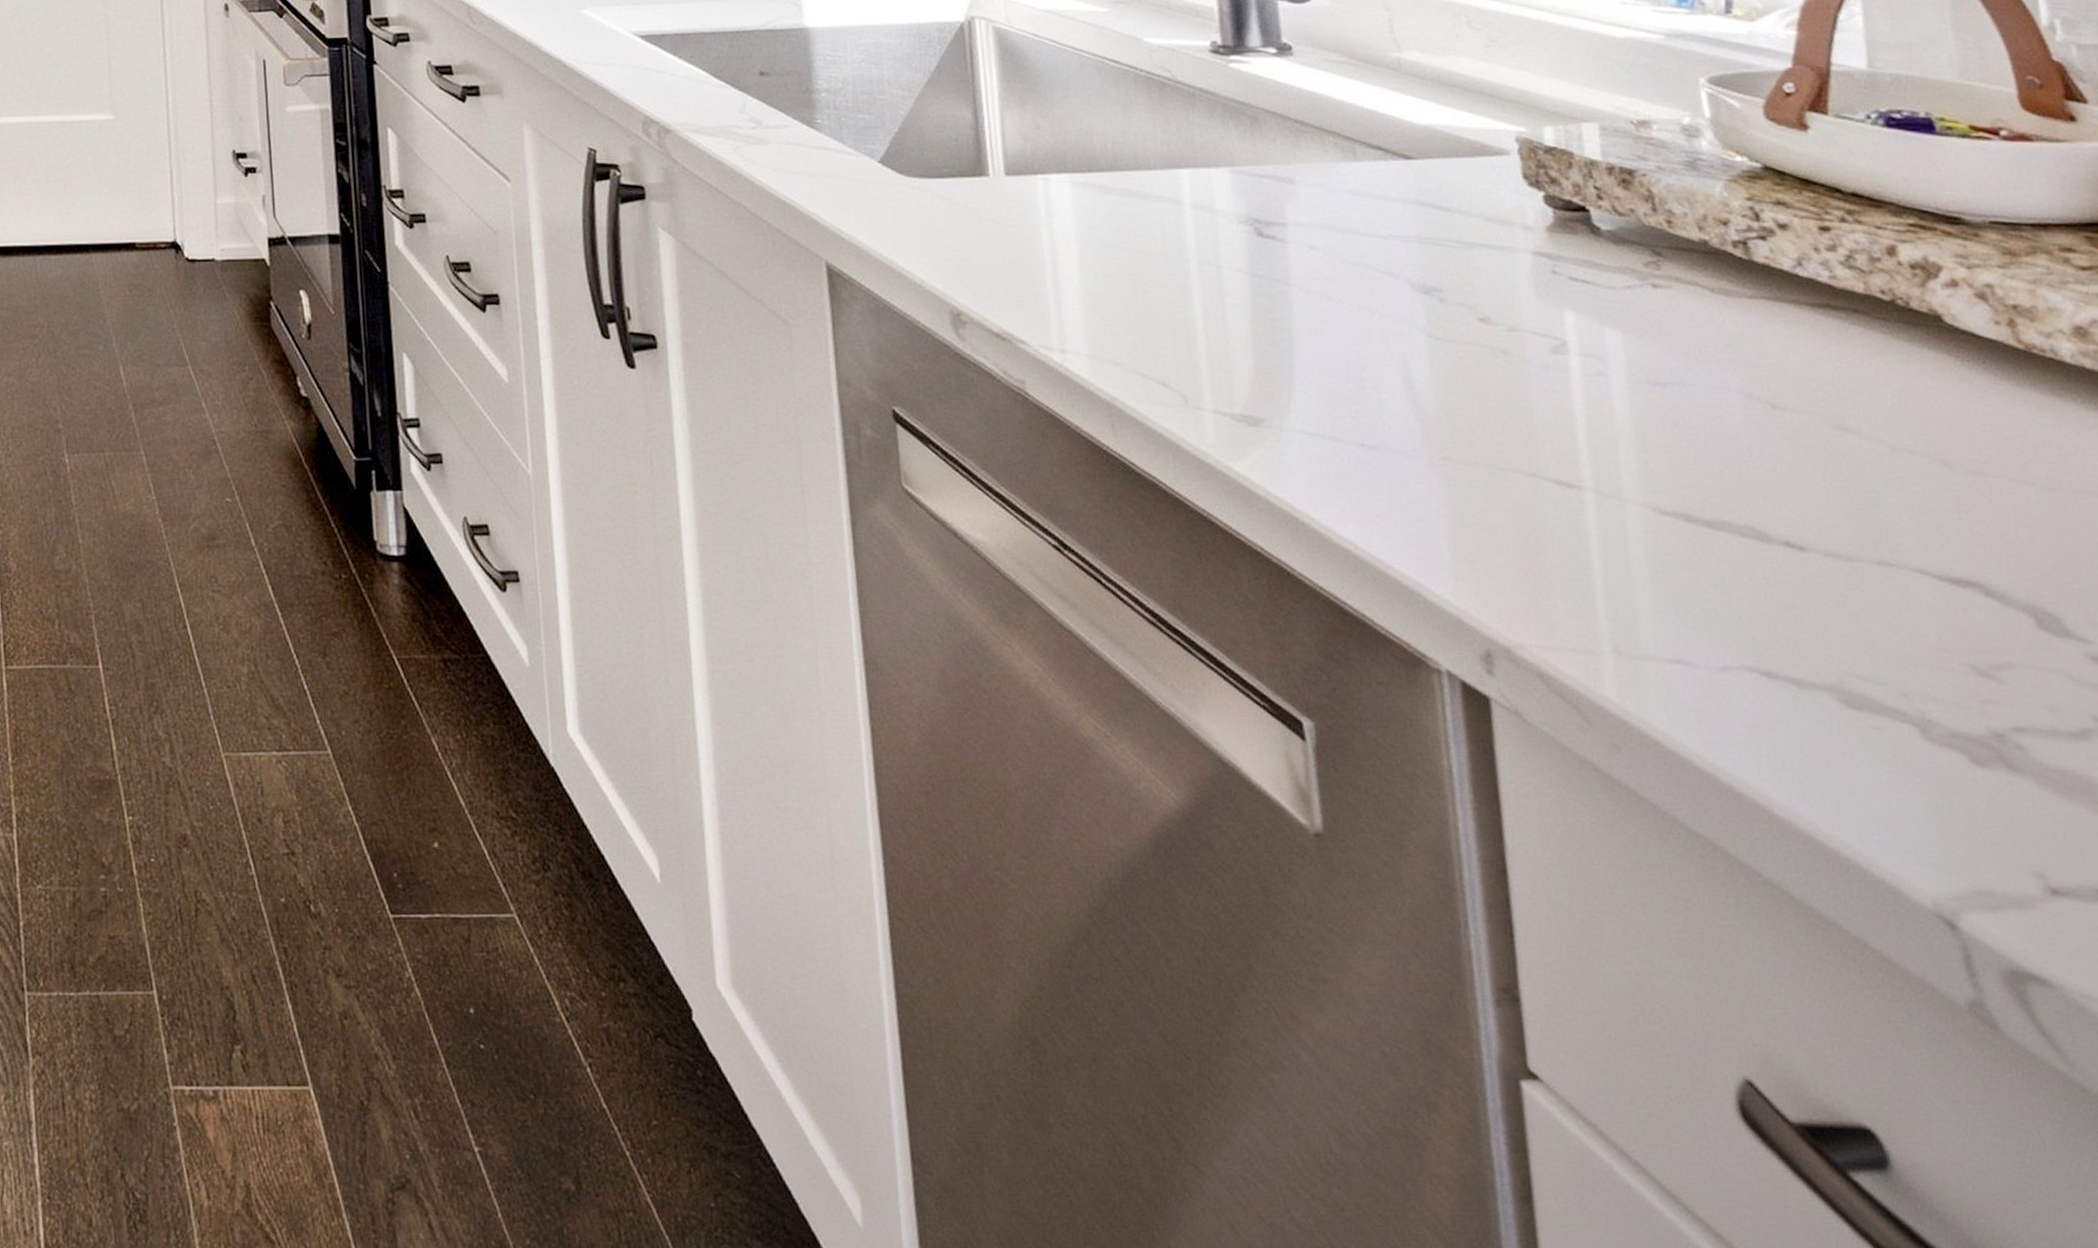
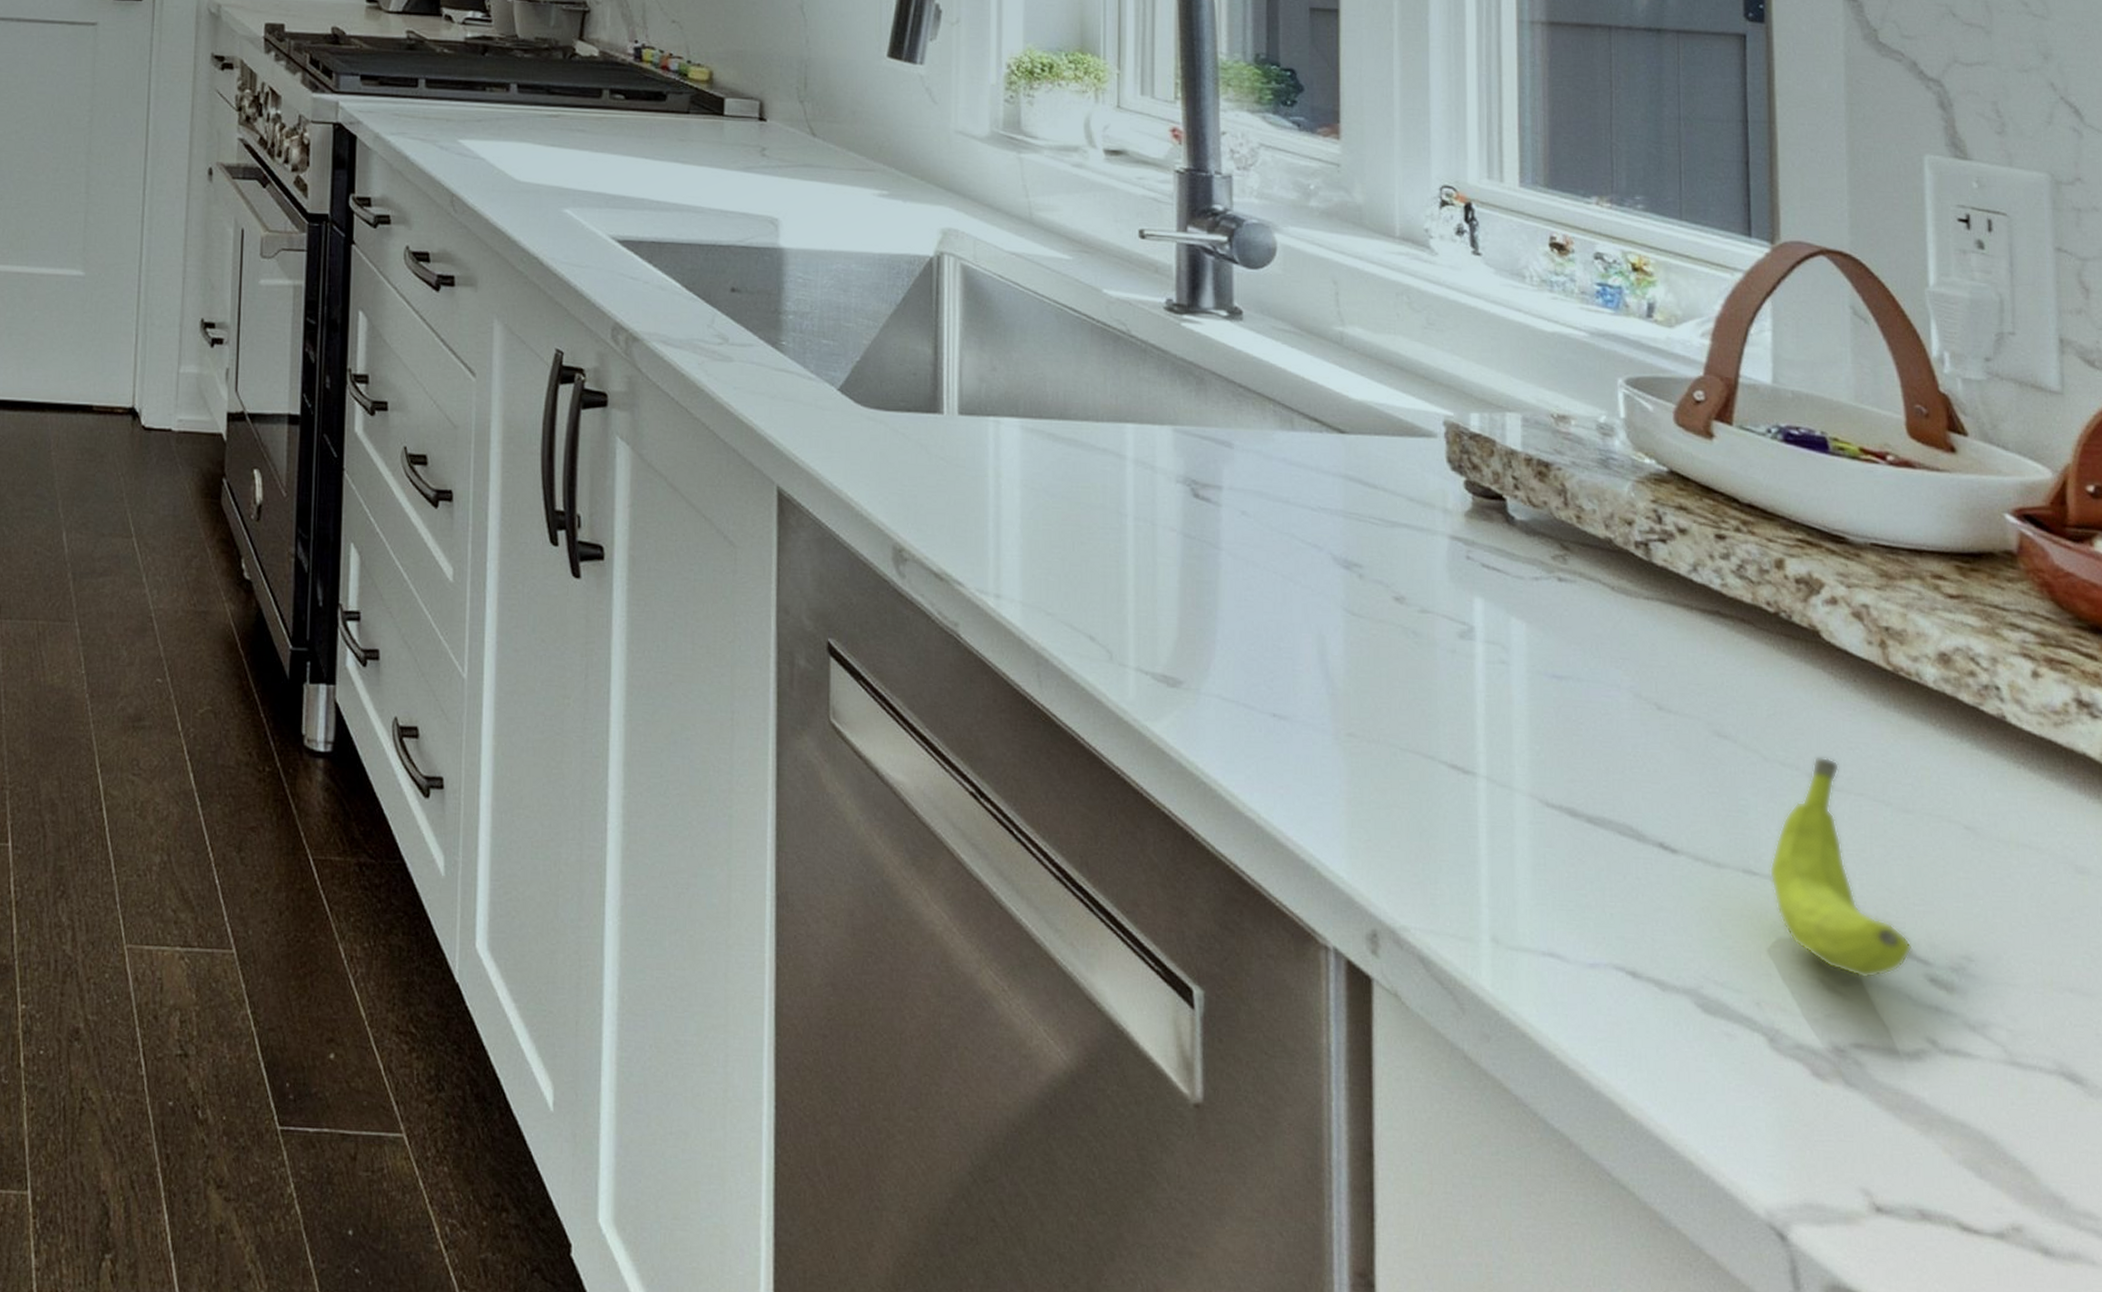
fruit: none [1906,442,2070,663] -> present [1769,756,1913,980]

